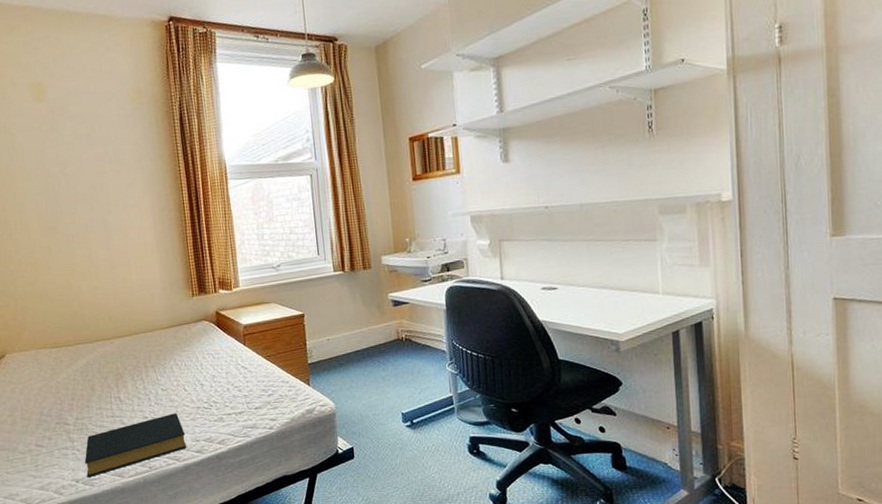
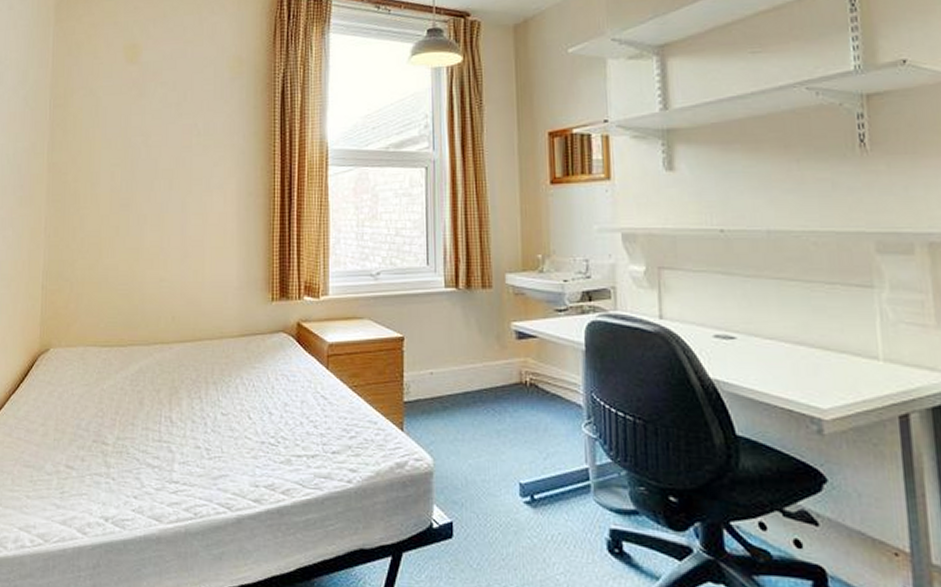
hardback book: present [85,413,187,478] -> none [119,446,243,517]

